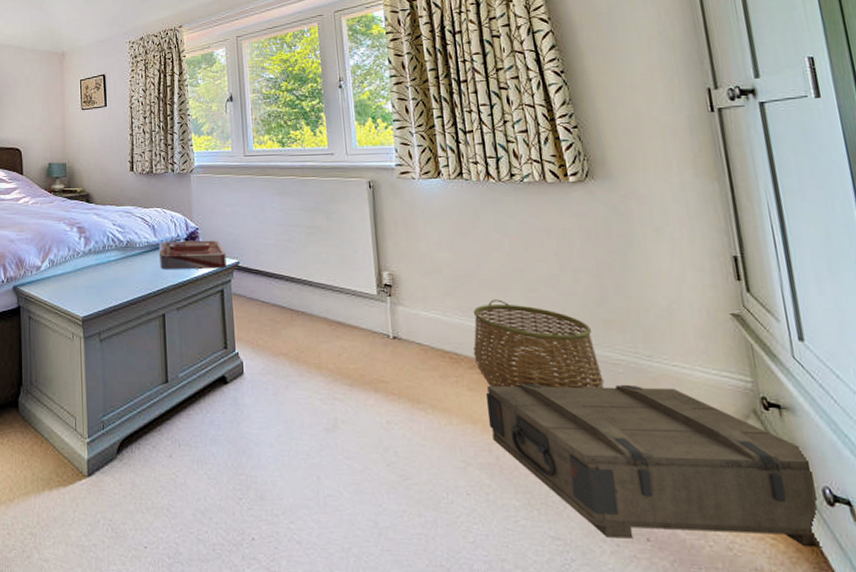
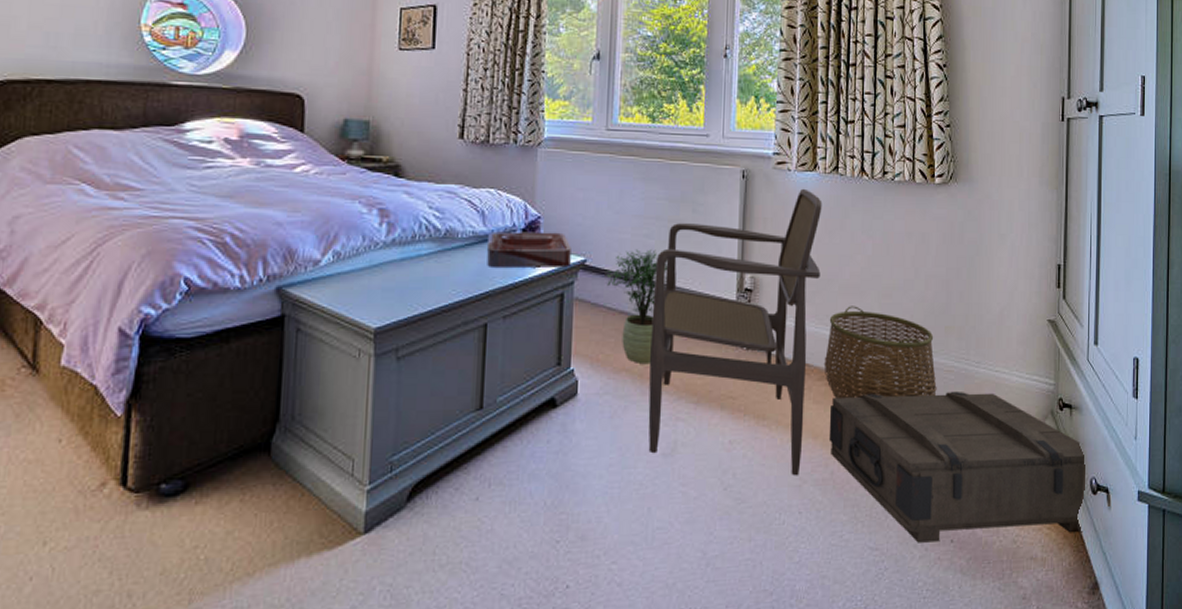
potted plant: none [256,252,311,349] -> present [604,249,668,363]
armchair: none [299,194,463,459] -> present [648,188,823,476]

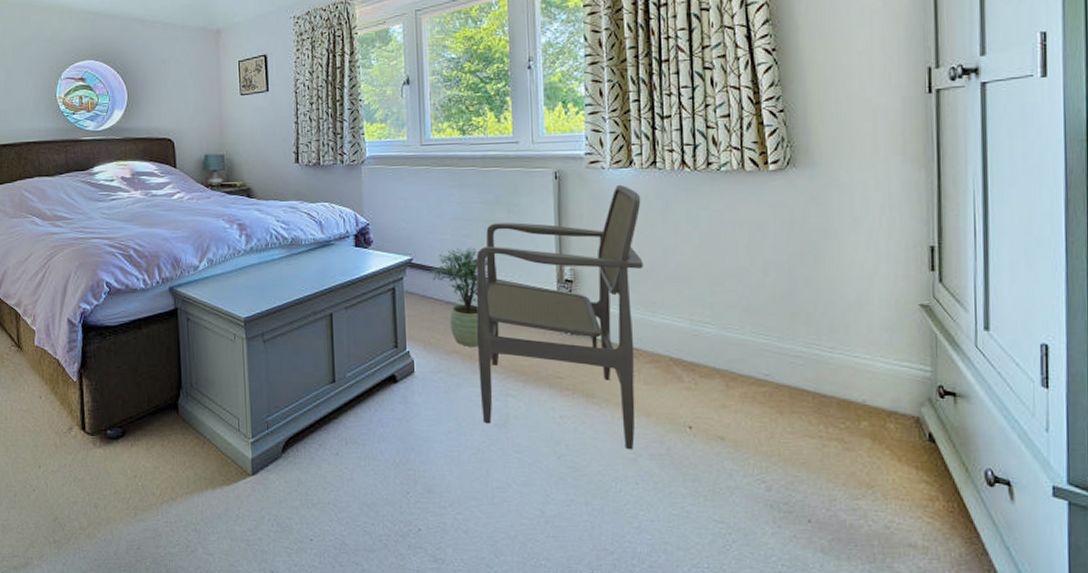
decorative tray: present [487,231,571,269] -> none [326,236,399,268]
basket: present [824,306,937,398] -> none [652,293,783,380]
ammo crate: present [828,390,1085,543] -> none [662,375,978,525]

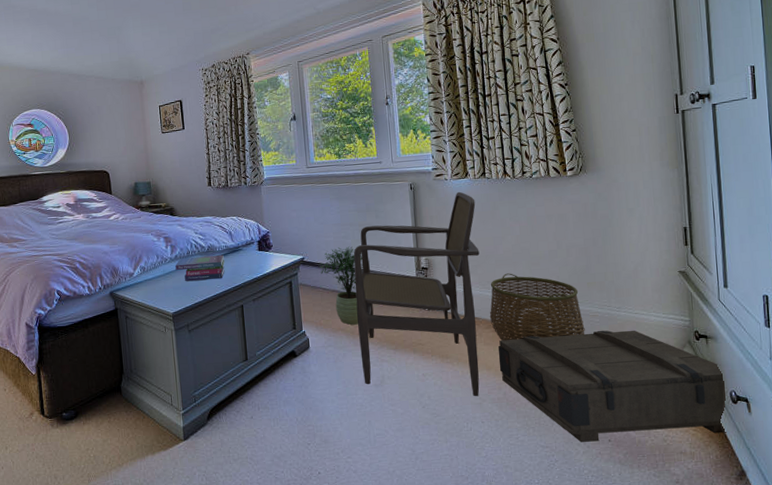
books: none [250,249,312,280] -> present [175,254,225,281]
basket: none [652,293,783,380] -> present [489,273,585,340]
ammo crate: none [662,375,978,525] -> present [498,330,727,442]

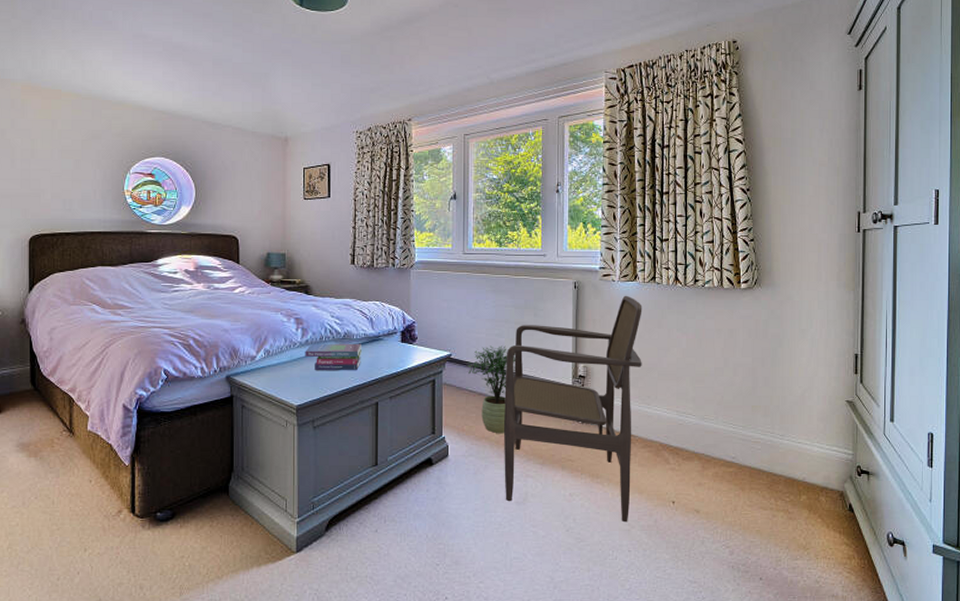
basket: present [489,273,585,340] -> none [646,389,745,462]
ammo crate: present [498,330,727,442] -> none [652,458,882,579]

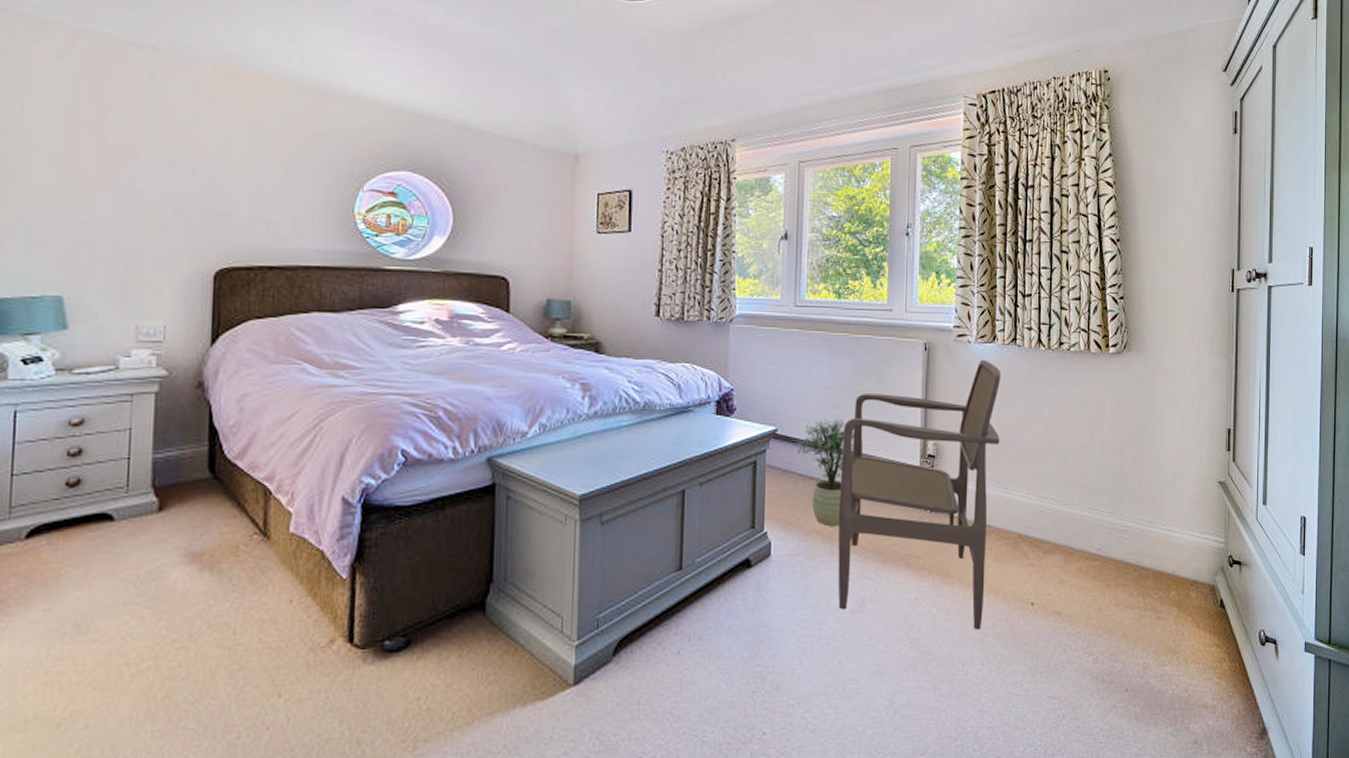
books: present [305,343,361,371] -> none [592,415,666,451]

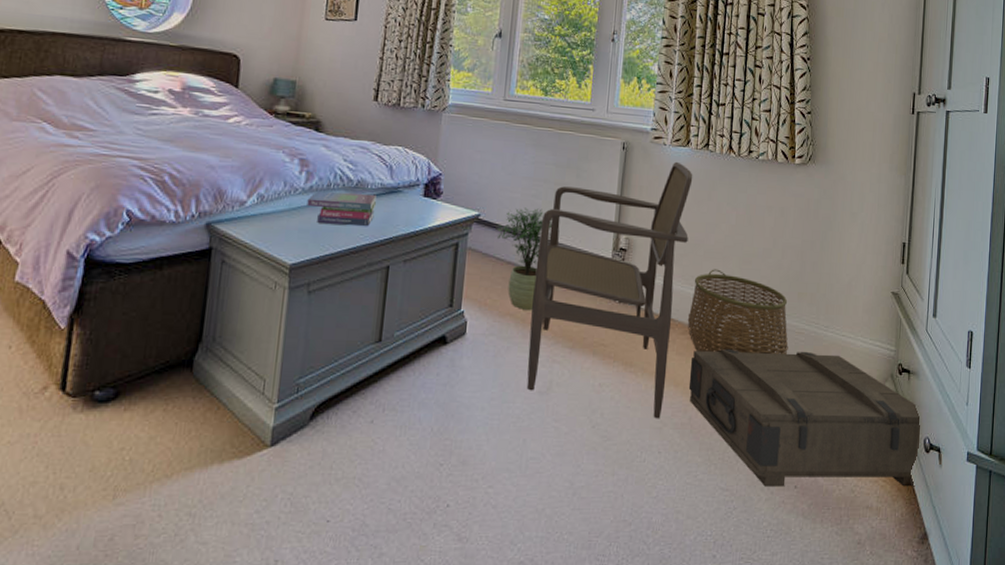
books: none [592,415,666,451] -> present [307,190,377,227]
basket: none [1003,470,1112,557] -> present [687,269,789,354]
ammo crate: none [1009,549,1254,692] -> present [688,348,920,487]

